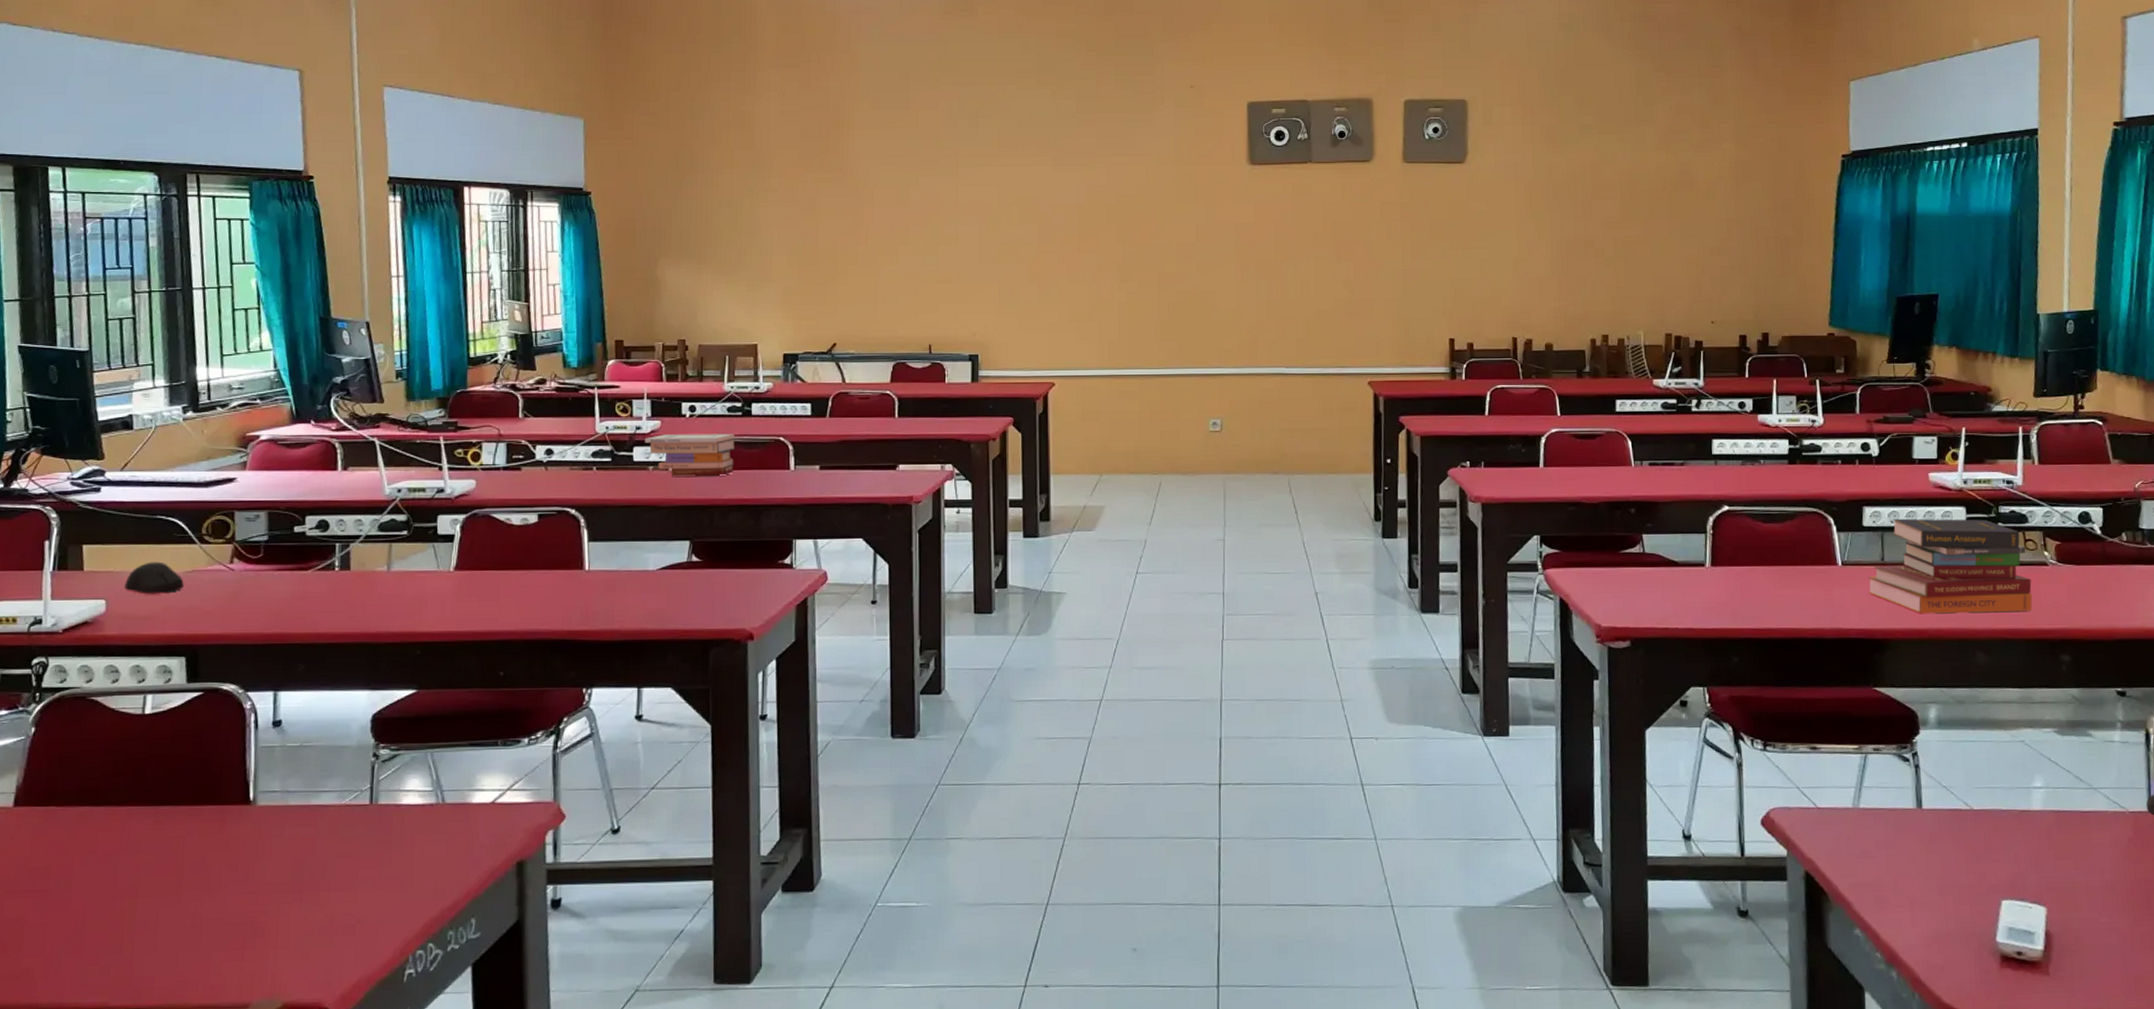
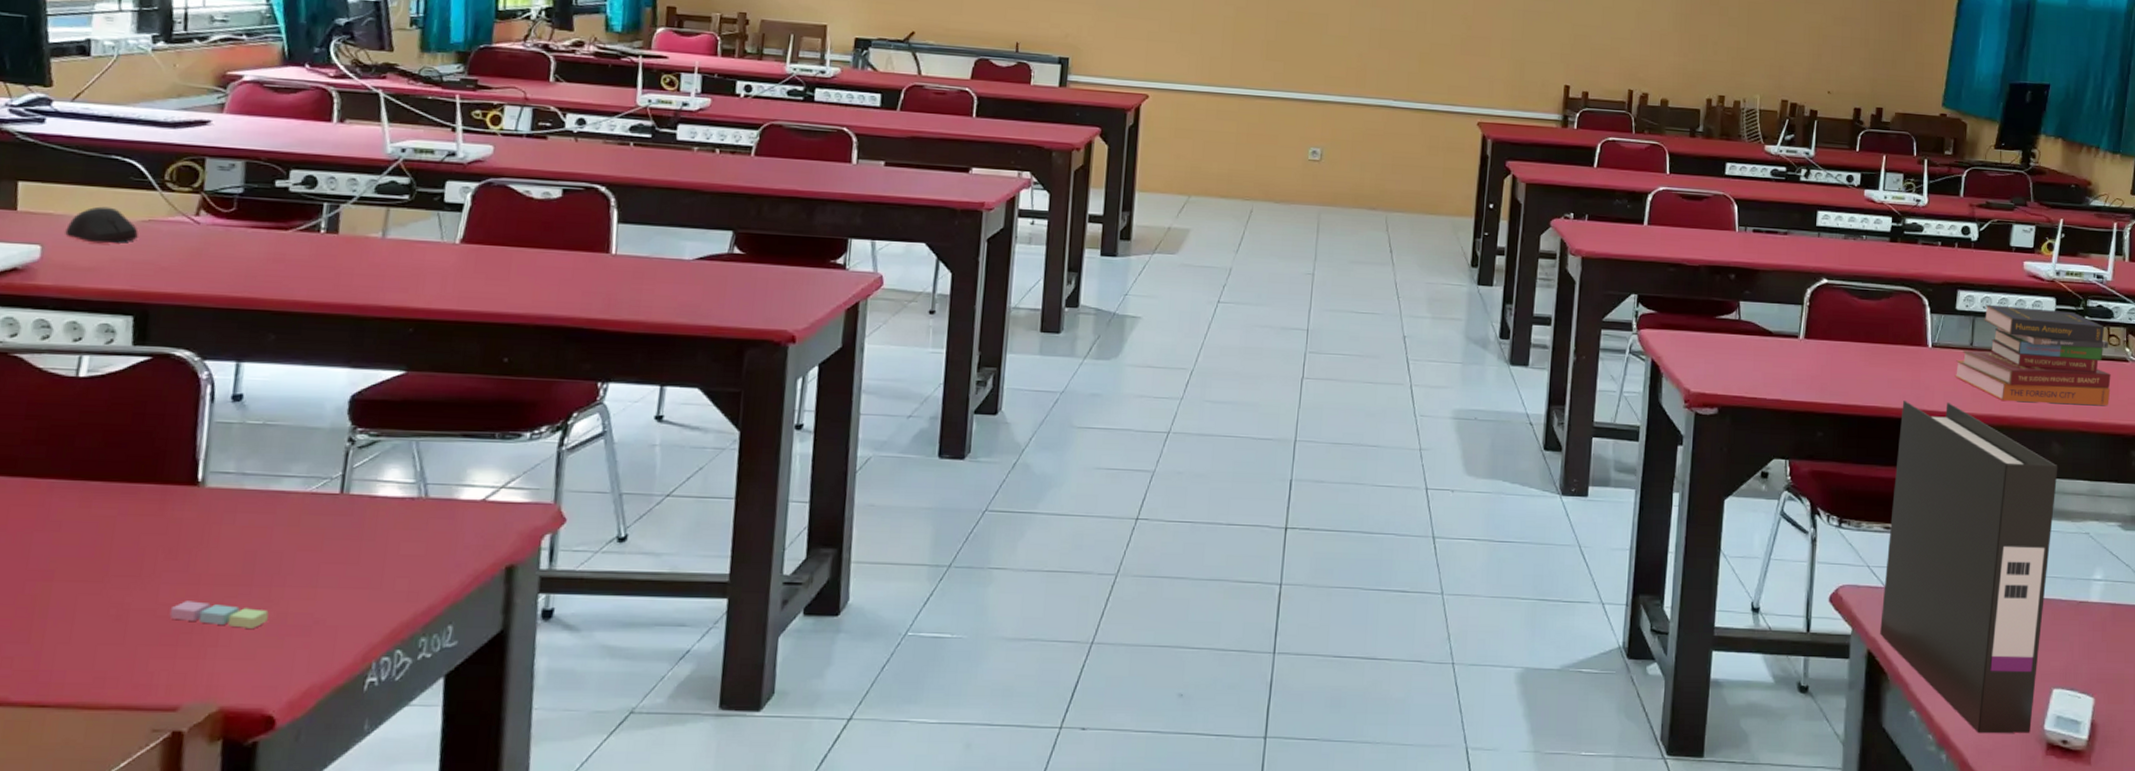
sticky notes: none [235,908,318,930] -> present [169,601,269,628]
books: present [644,433,736,476] -> none [690,113,794,164]
binder: none [1815,619,1985,948] -> present [1880,401,2058,733]

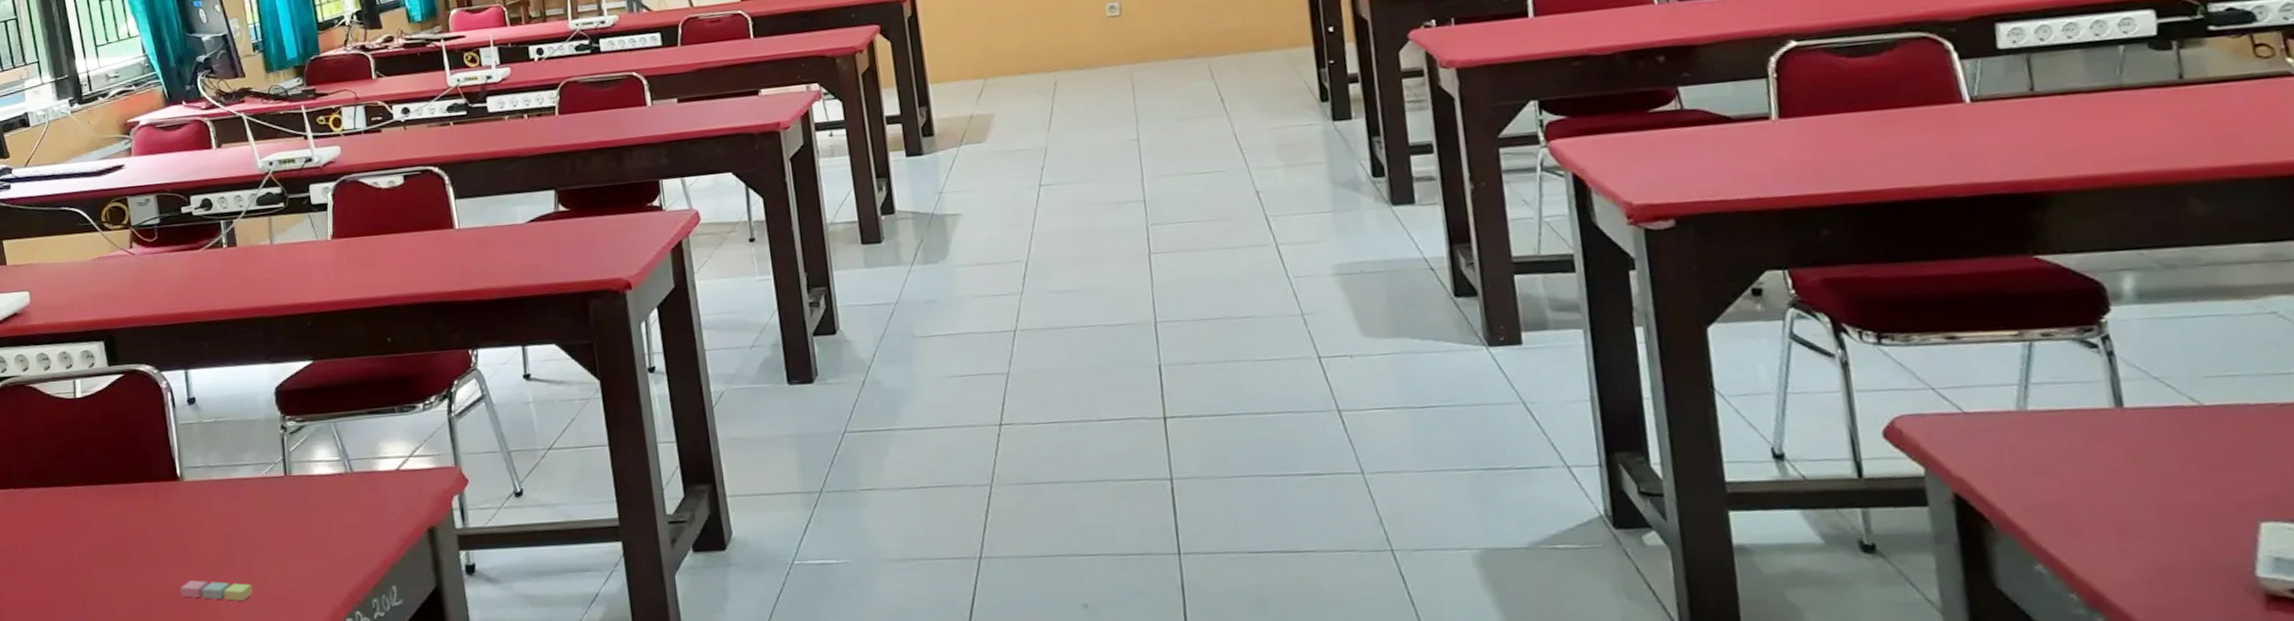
computer mouse: present [65,206,139,244] -> none [43,251,93,284]
binder: present [1880,401,2058,733] -> none [1940,169,2235,587]
books: present [1955,304,2111,405] -> none [2012,23,2274,156]

